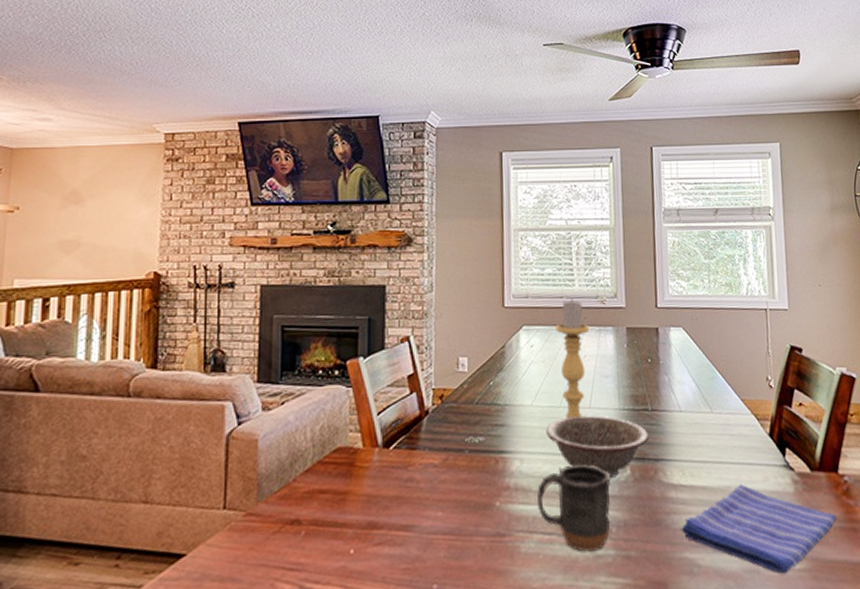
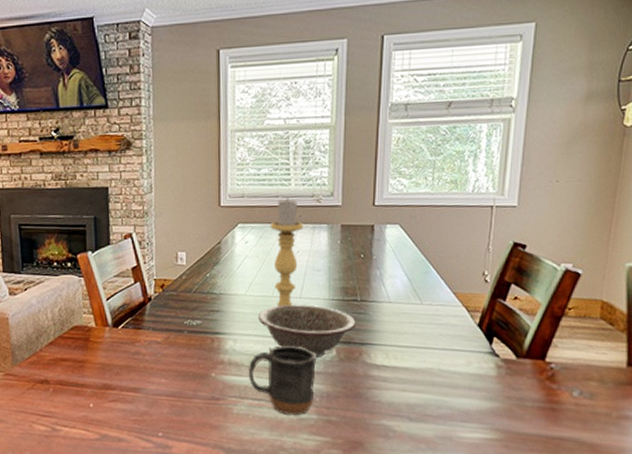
dish towel: present [681,483,838,574] -> none [380,366,537,442]

